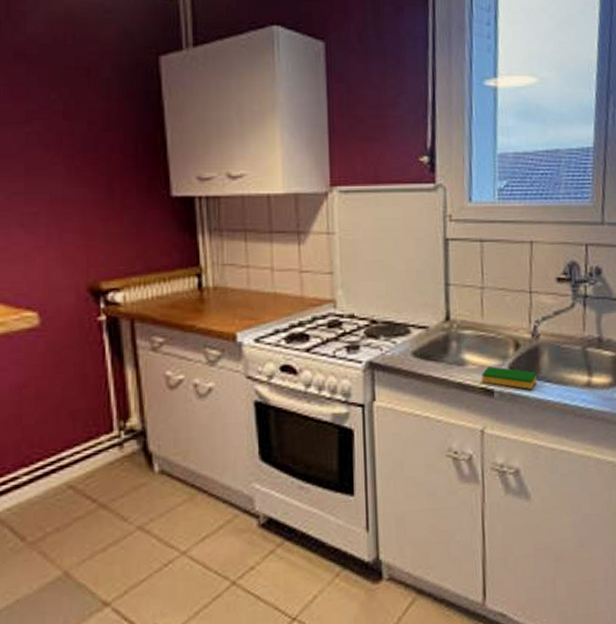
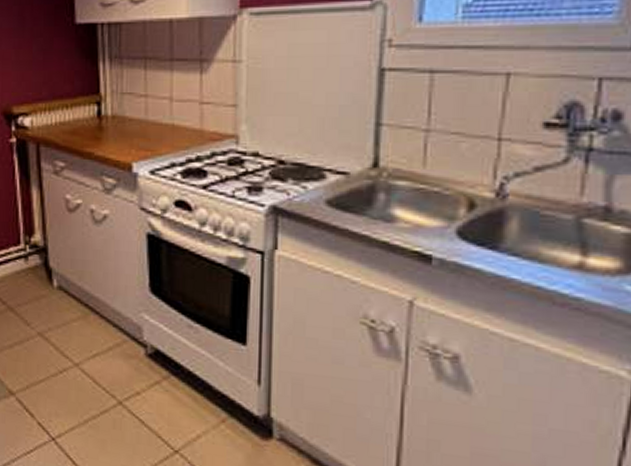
dish sponge: present [482,366,537,389] -> none [416,227,498,262]

